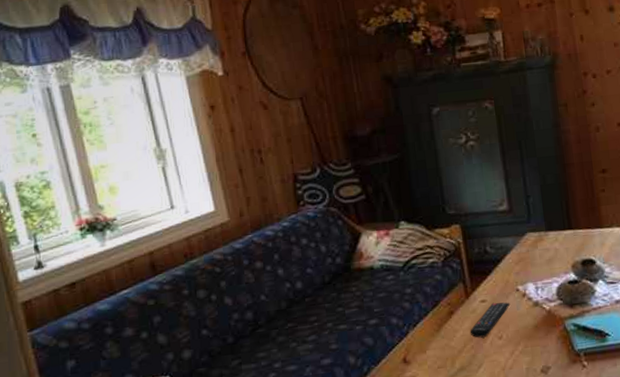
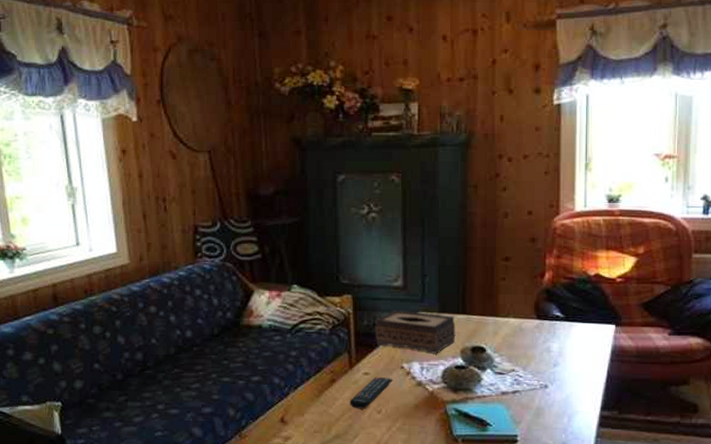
tissue box: none [485,232,565,273] -> present [375,309,456,354]

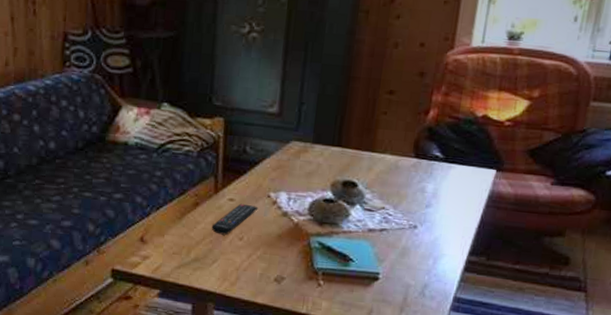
tissue box: present [375,309,456,354] -> none [244,137,329,185]

